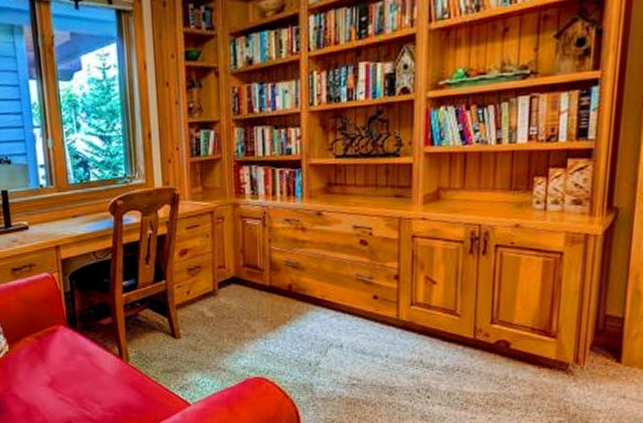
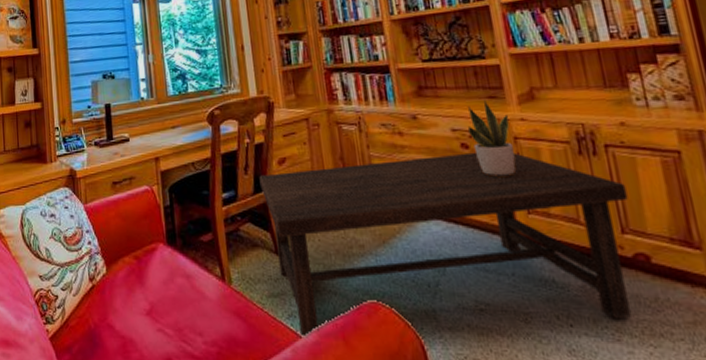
coffee table: none [160,248,505,403] -> present [259,152,631,335]
potted plant: none [369,197,412,272] -> present [467,99,516,177]

